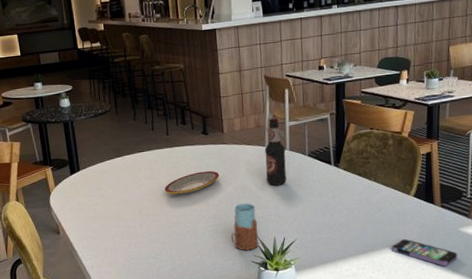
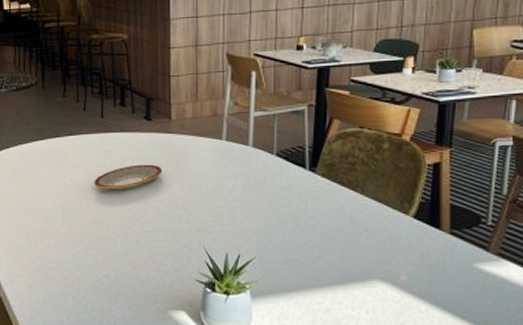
drinking glass: present [230,203,259,251] -> none [171,207,207,266]
bottle: present [264,118,287,186] -> none [220,105,248,189]
smartphone: present [391,238,458,266] -> none [380,270,469,311]

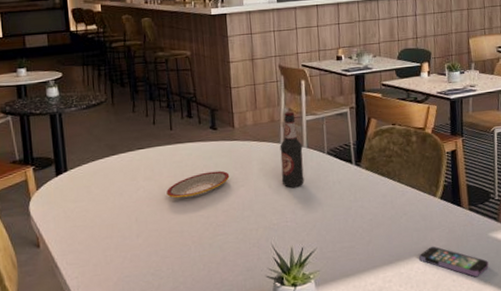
bottle: none [220,105,248,189] -> present [280,111,304,187]
smartphone: none [380,270,469,311] -> present [419,246,489,277]

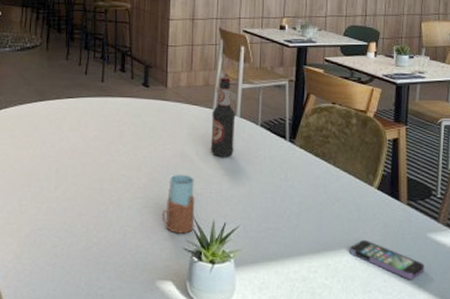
plate: present [166,170,230,199] -> none [90,130,157,154]
drinking glass: none [242,207,274,264] -> present [161,174,195,234]

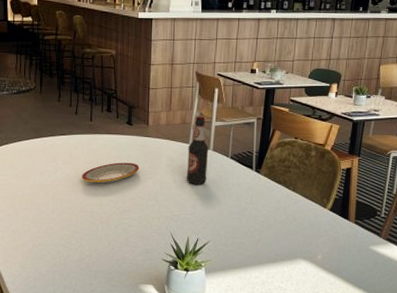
plate: none [90,130,157,154] -> present [82,162,140,183]
drinking glass: present [161,174,195,234] -> none [144,199,173,248]
smartphone: present [349,239,425,279] -> none [302,251,365,282]

